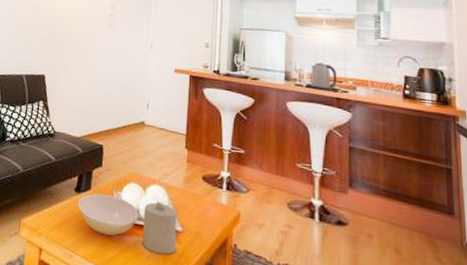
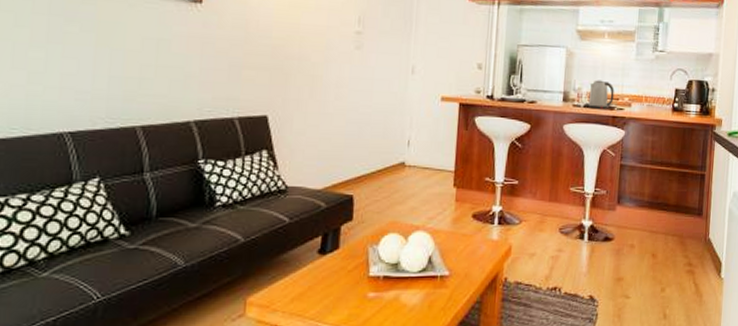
bowl: present [77,193,139,236] -> none [322,251,400,296]
candle: present [142,201,177,255] -> none [404,248,444,303]

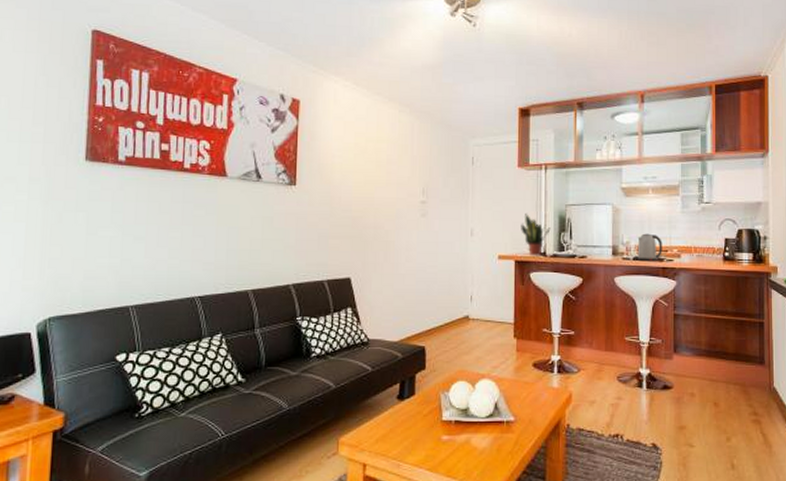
potted plant: none [468,51,500,100] -> present [521,212,551,256]

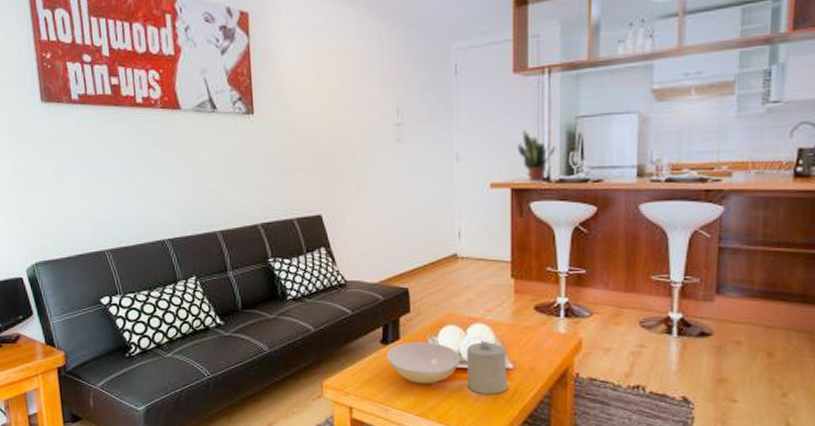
bowl: none [401,397,470,439] -> present [386,342,461,385]
candle: none [474,395,510,446] -> present [466,340,508,394]
kettle: present [637,233,662,262] -> none [671,147,707,184]

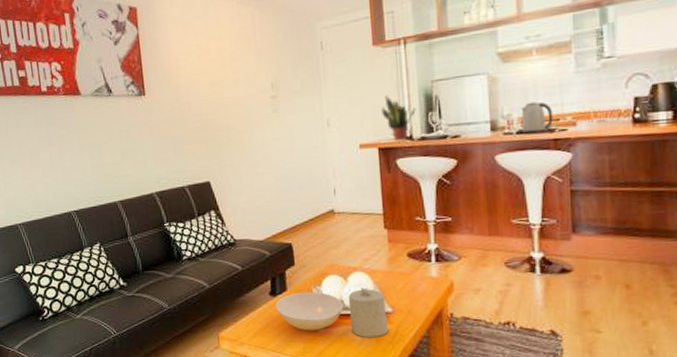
kettle: none [671,147,707,184] -> present [521,101,553,135]

